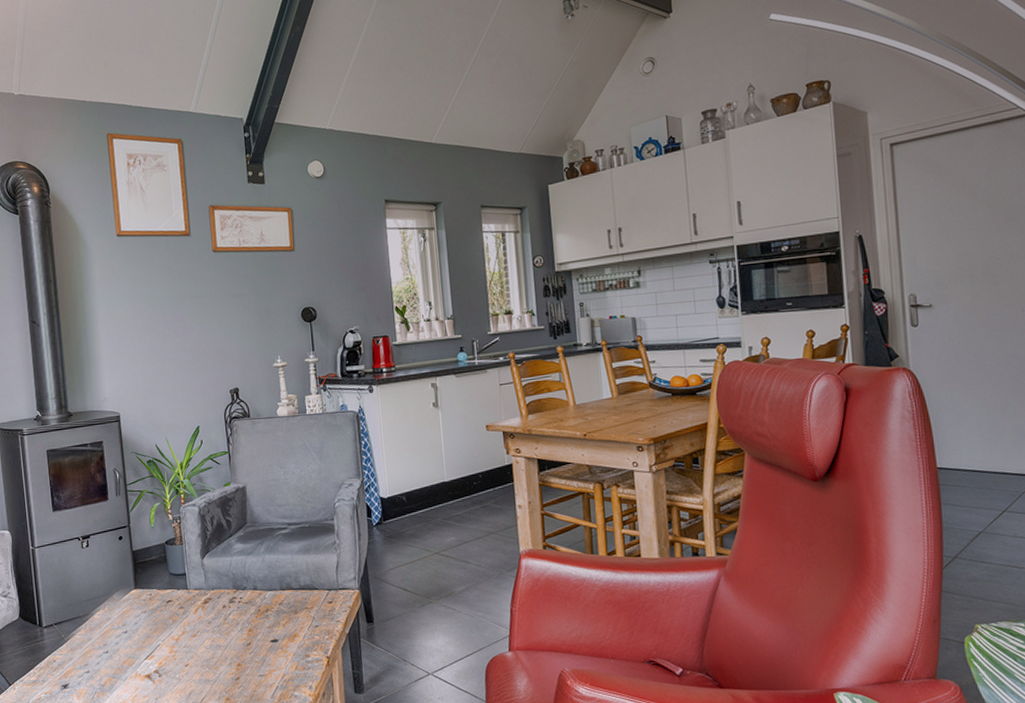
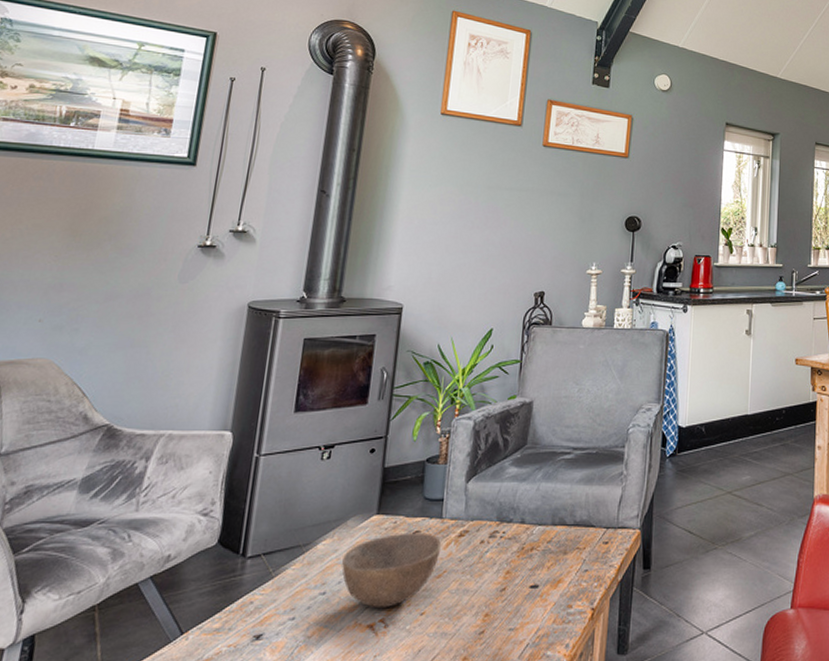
bowl: none [115,601,192,663] -> present [341,532,442,609]

